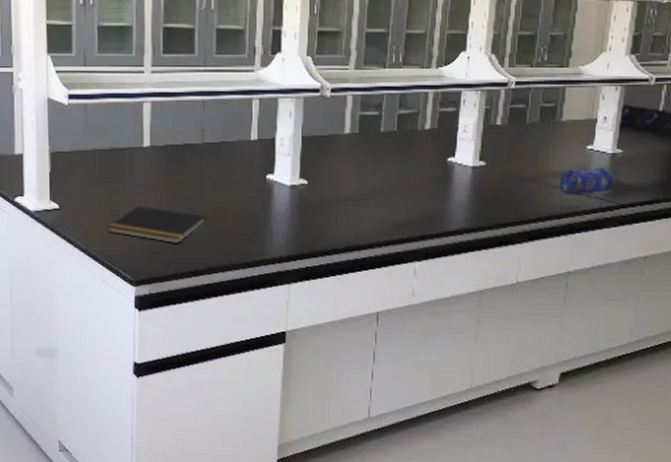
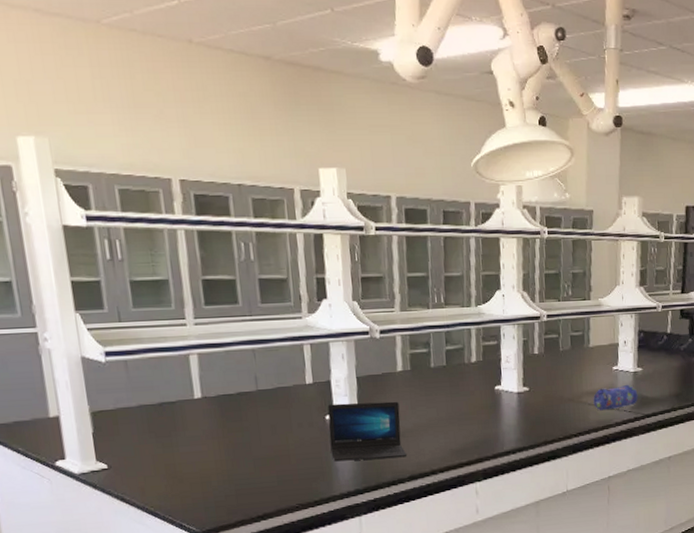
notepad: present [107,206,207,244] -> none [164,456,270,491]
laptop: none [268,163,346,227] -> present [327,401,408,462]

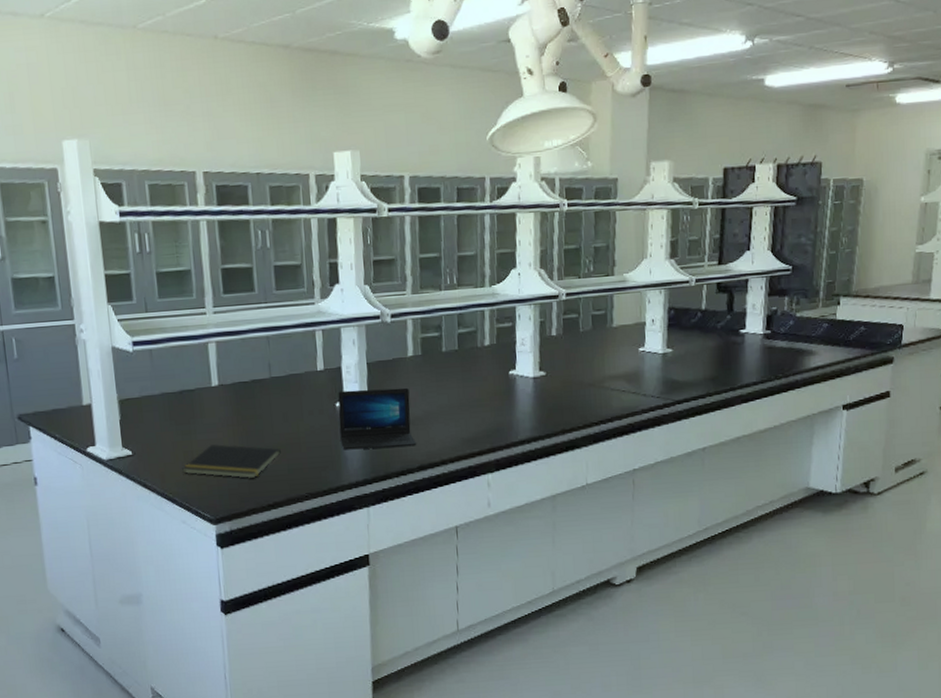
notepad: none [164,456,270,491] -> present [182,444,281,479]
pencil case: present [593,384,638,411] -> none [616,367,668,397]

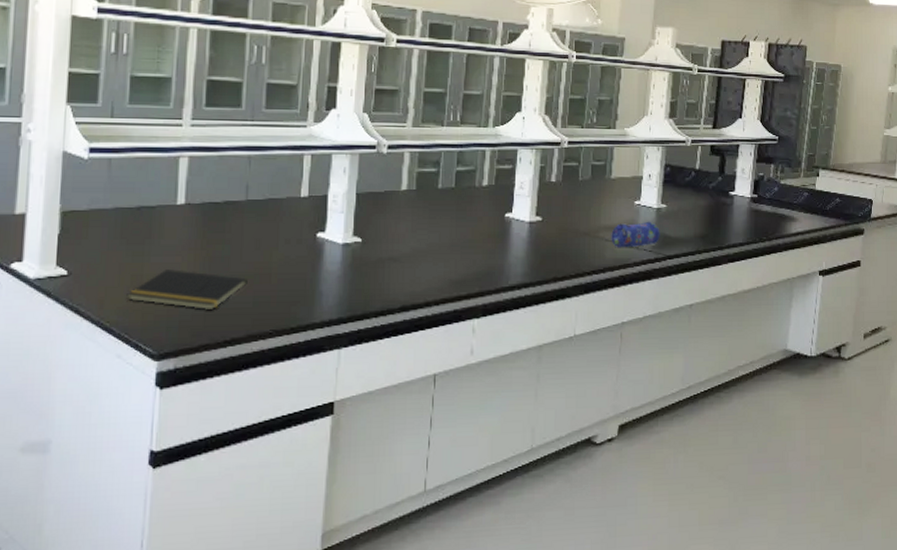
laptop: present [338,387,417,450] -> none [317,221,401,285]
pencil case: none [616,367,668,397] -> present [611,221,660,248]

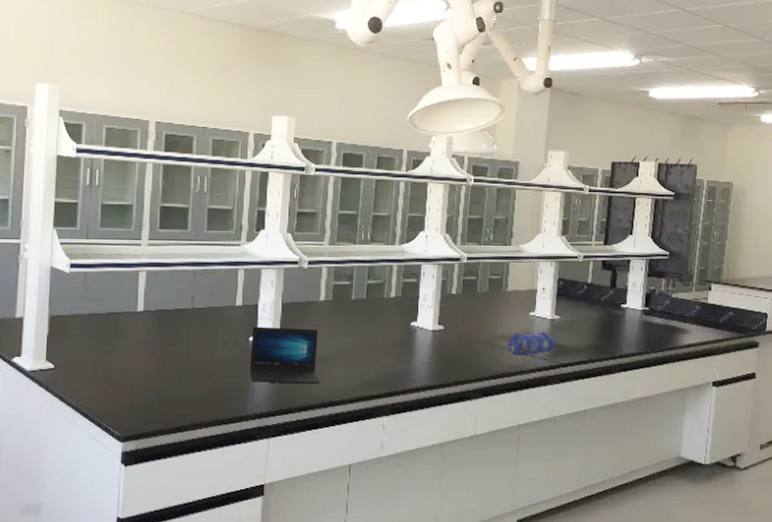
notepad: present [127,269,248,311] -> none [99,366,193,402]
laptop: none [317,221,401,285] -> present [250,326,321,384]

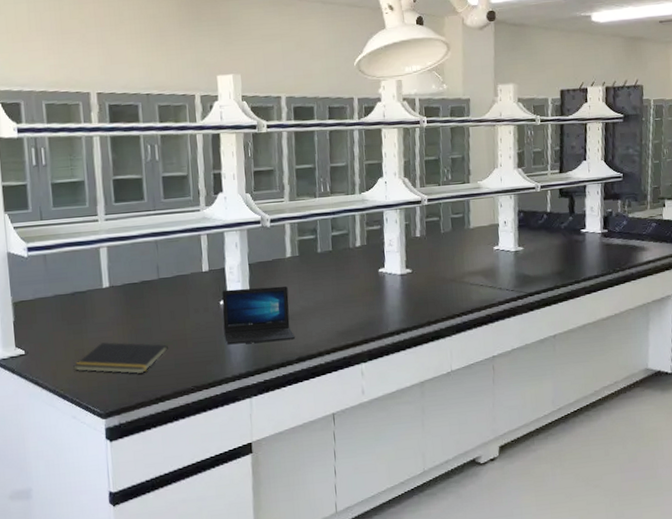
notepad: none [99,366,193,402] -> present [73,342,168,375]
pencil case: present [508,331,554,356] -> none [475,263,520,291]

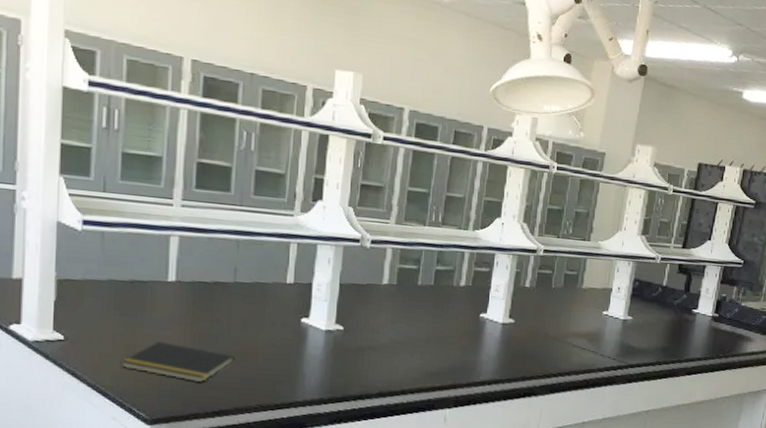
laptop: present [222,286,296,345] -> none [301,307,380,373]

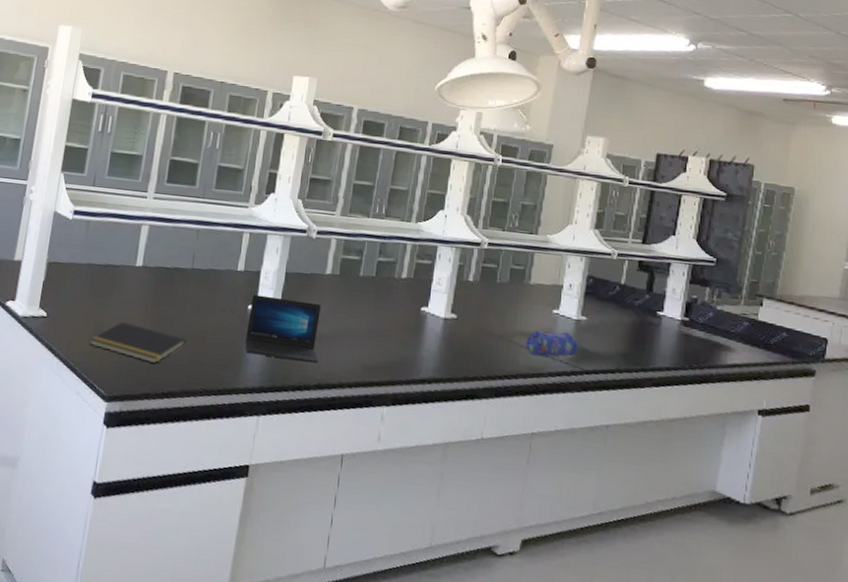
laptop: none [301,307,380,373] -> present [245,294,321,364]
pencil case: none [578,330,625,354] -> present [526,330,578,357]

